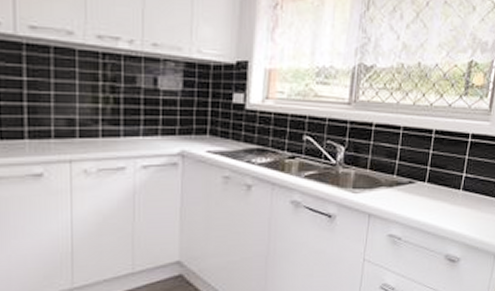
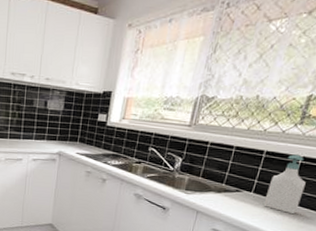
soap bottle: none [439,132,478,204] -> present [263,154,306,215]

